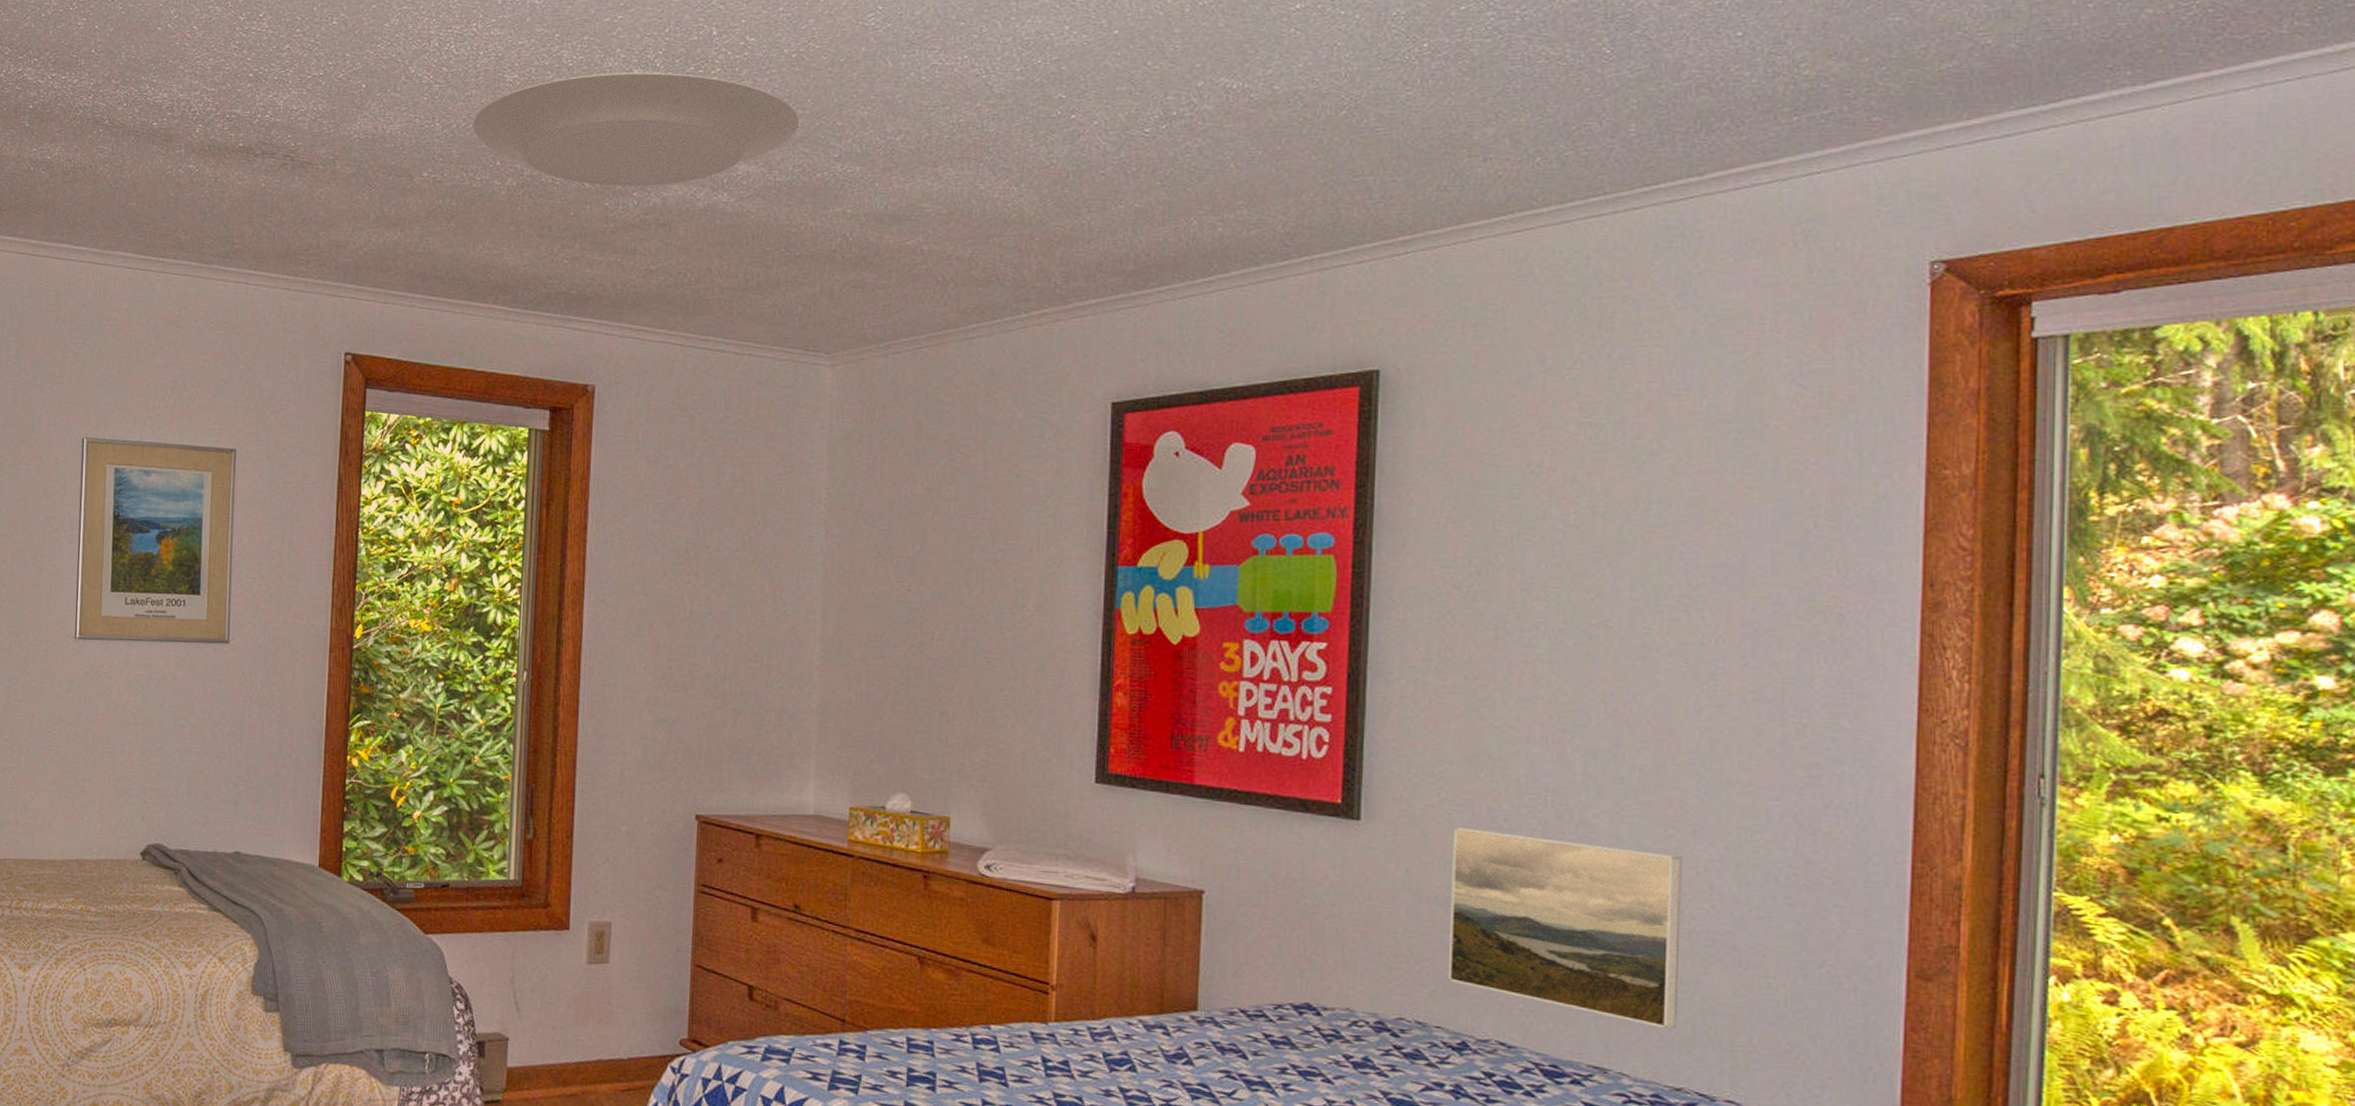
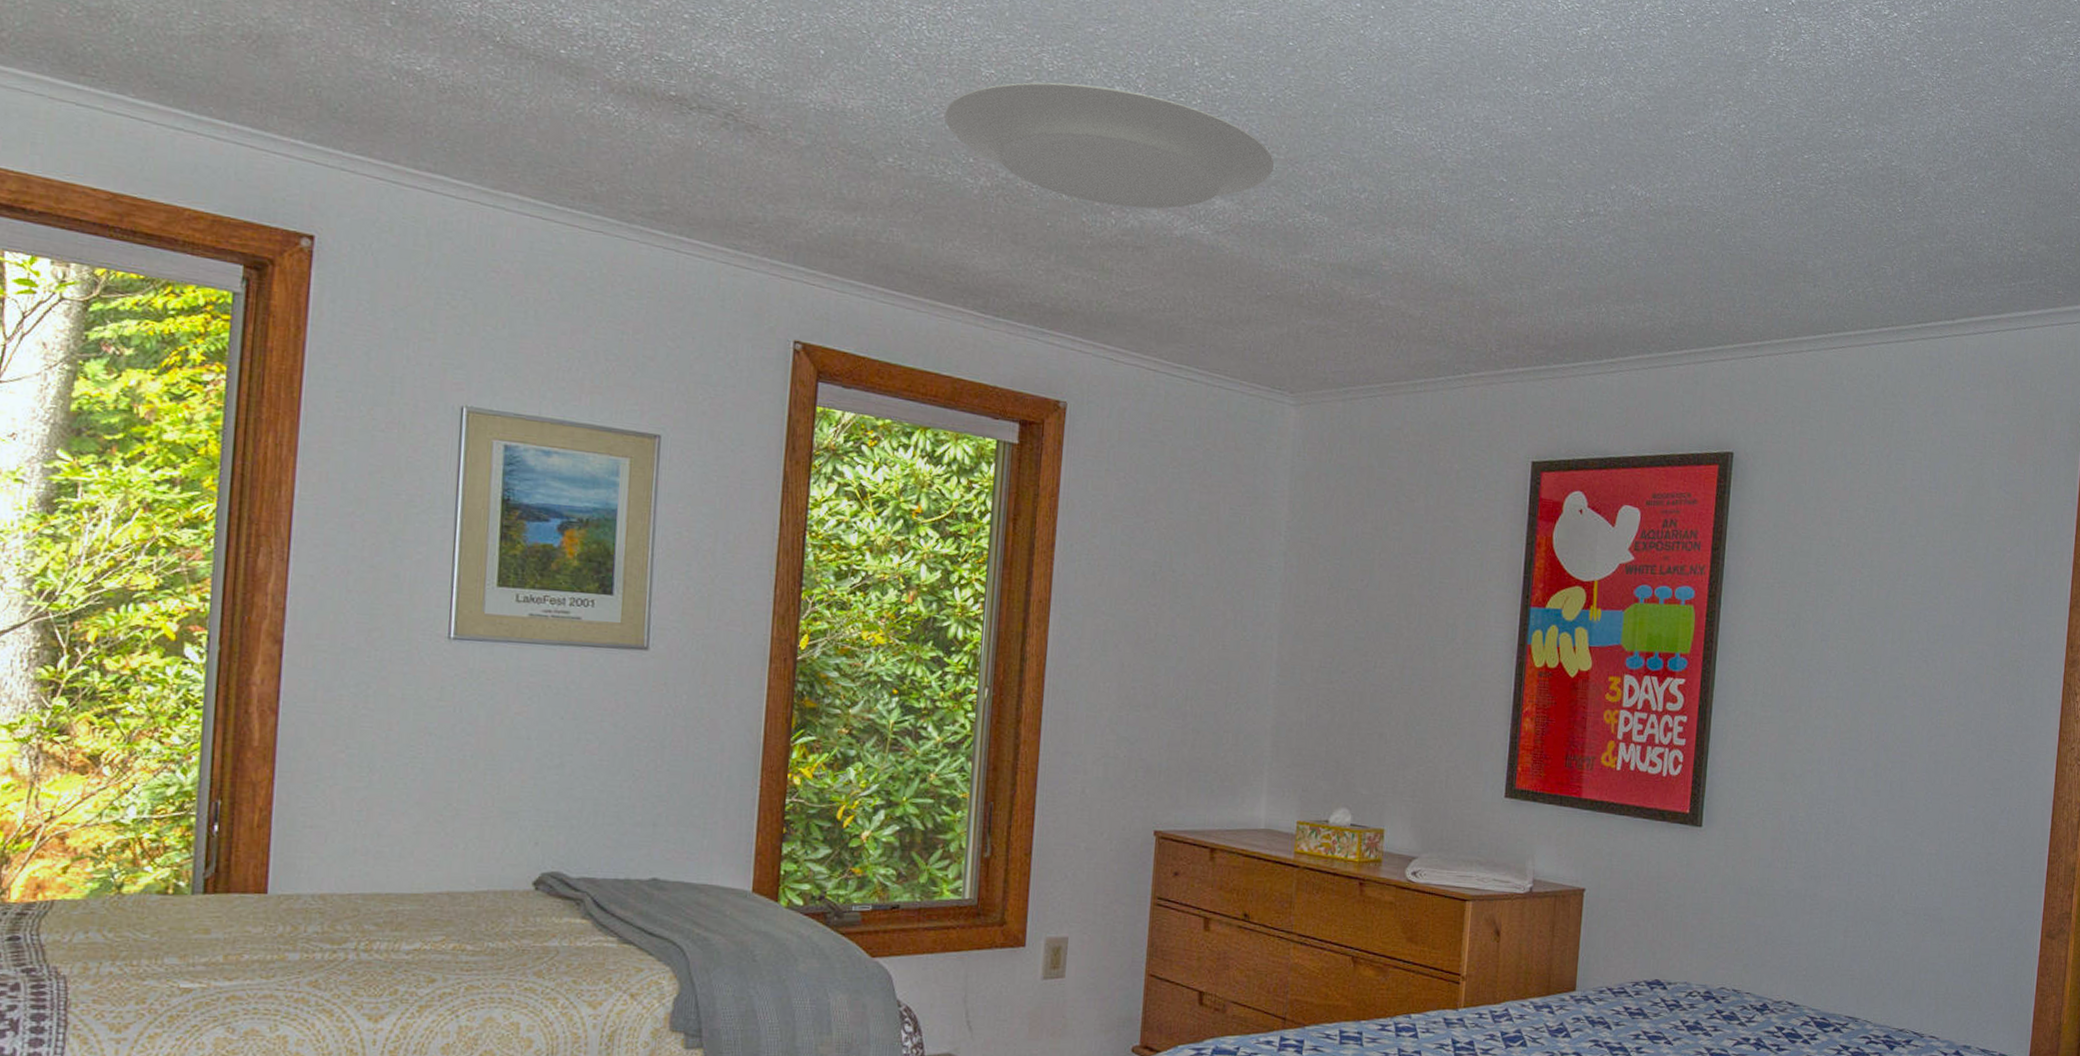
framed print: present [1447,827,1682,1029] -> none [1756,831,1913,984]

